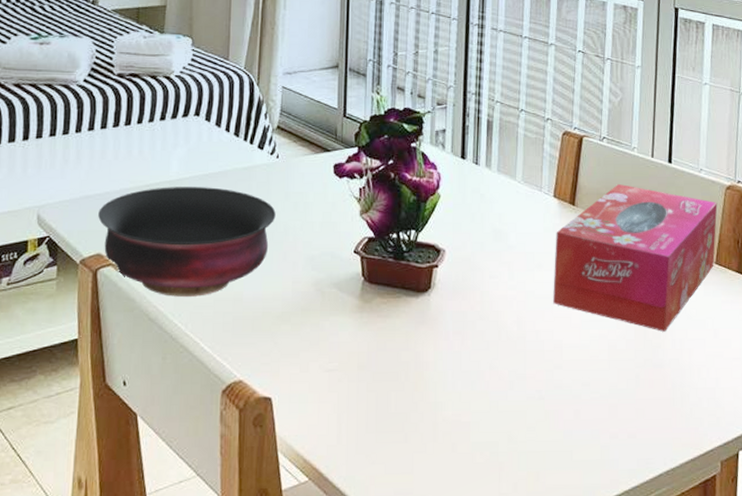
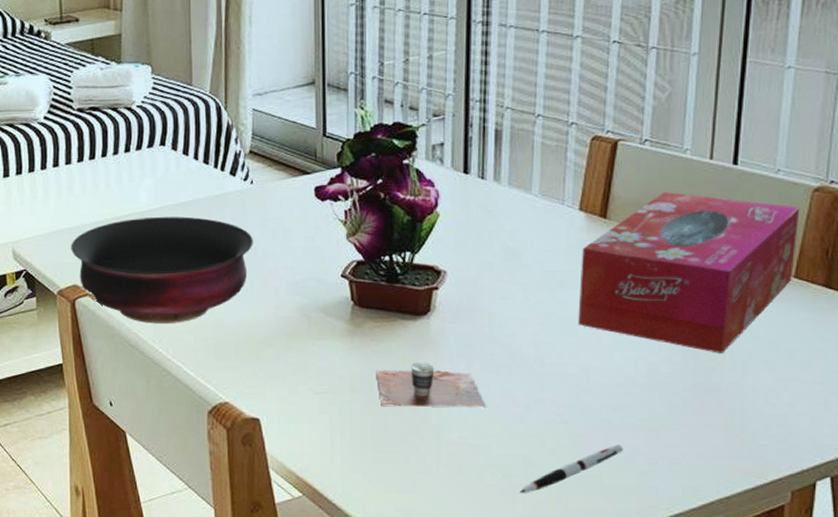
cup: none [381,338,478,385] -> present [376,362,487,408]
pen: none [504,419,590,471] -> present [520,444,623,493]

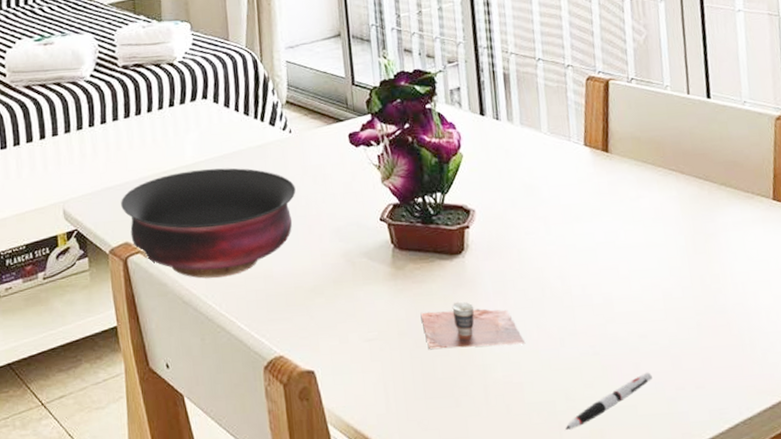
tissue box: present [578,191,800,353] -> none [591,125,771,276]

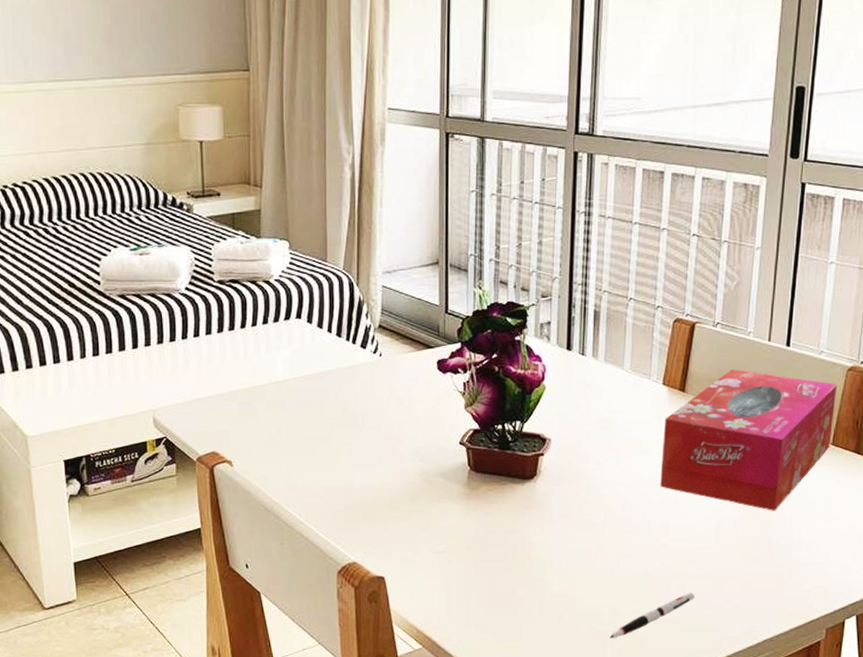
bowl: present [121,168,296,279] -> none [210,386,381,489]
cup: present [420,301,526,349] -> none [489,522,583,563]
tissue box: none [591,125,771,276] -> present [660,368,837,511]

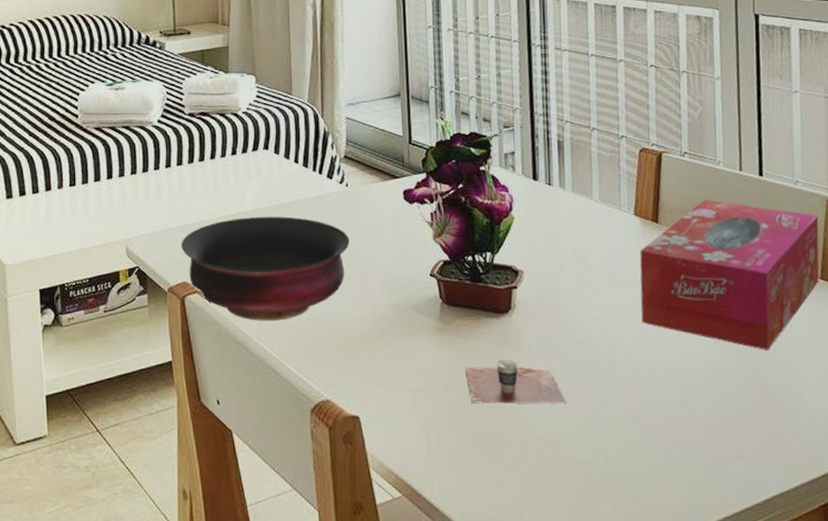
bowl: none [210,386,381,489] -> present [181,216,350,321]
cup: none [489,522,583,563] -> present [465,359,567,404]
pen: present [609,592,695,638] -> none [602,440,691,490]

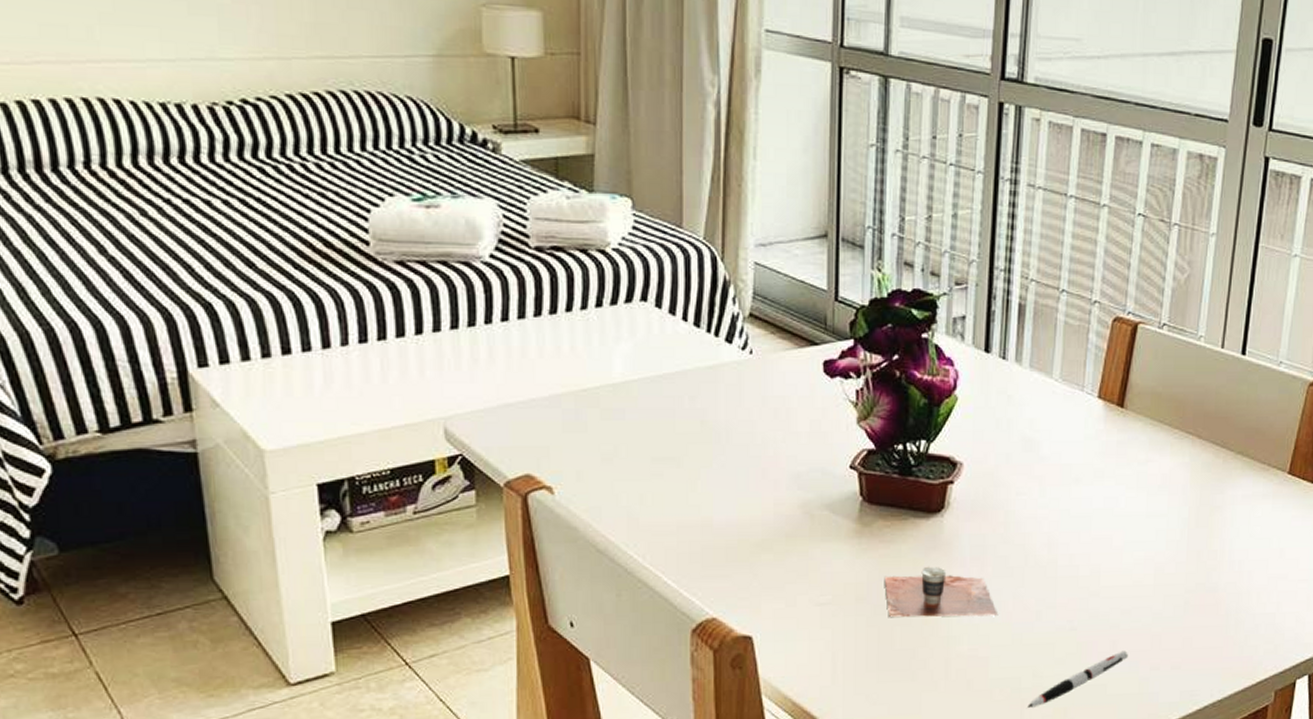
bowl: present [181,216,350,321] -> none [523,391,751,524]
pen: none [602,440,691,490] -> present [1027,650,1128,708]
tissue box: present [640,199,819,350] -> none [1092,380,1297,552]

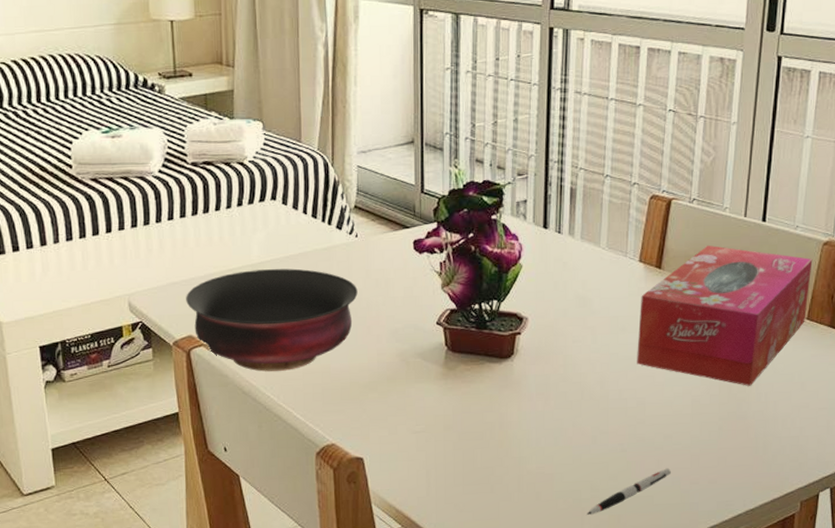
bowl: none [523,391,751,524] -> present [186,268,358,372]
cup: present [884,566,999,618] -> none [466,401,561,442]
tissue box: none [1092,380,1297,552] -> present [637,245,813,386]

